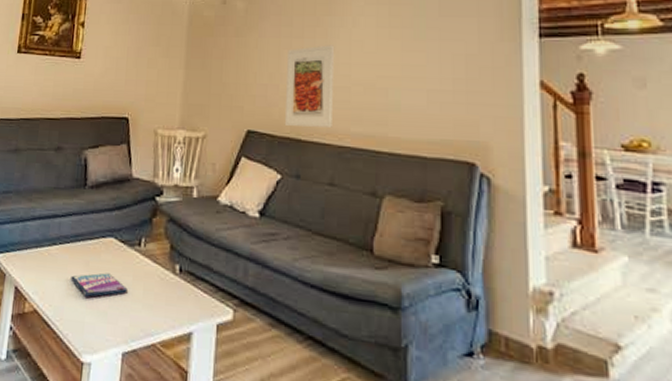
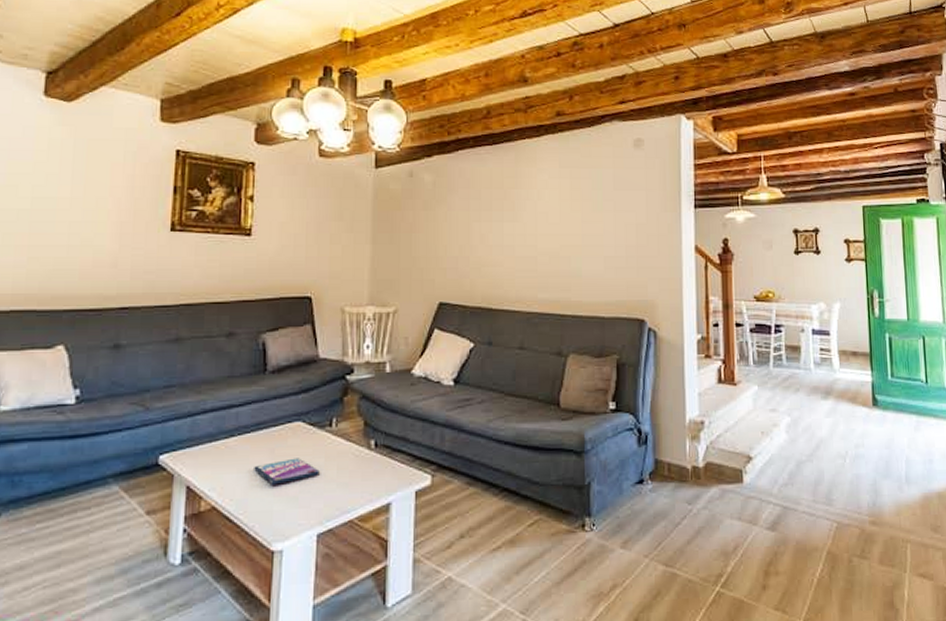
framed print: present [284,45,335,128] -> none [475,217,522,296]

